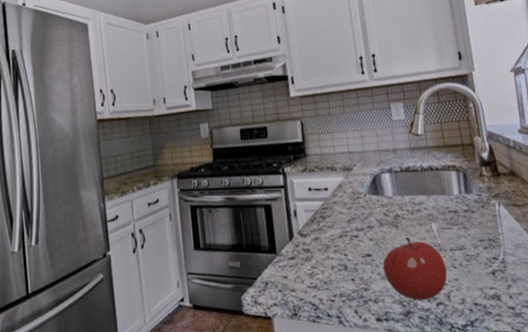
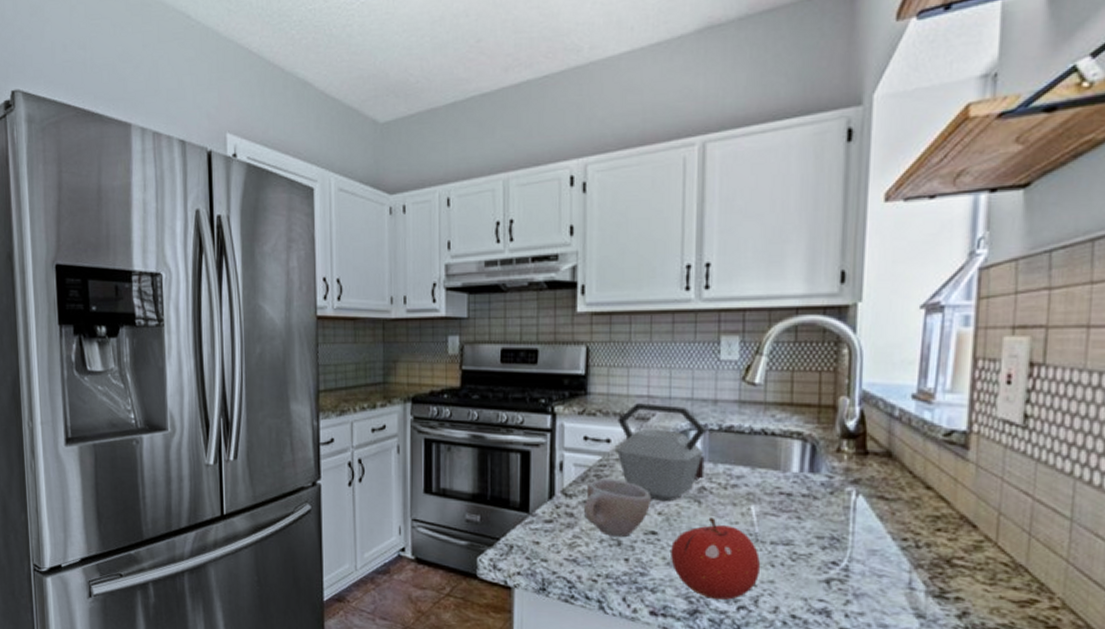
cup: none [316,217,363,263] -> present [584,479,650,538]
kettle: none [330,157,397,230] -> present [616,403,707,502]

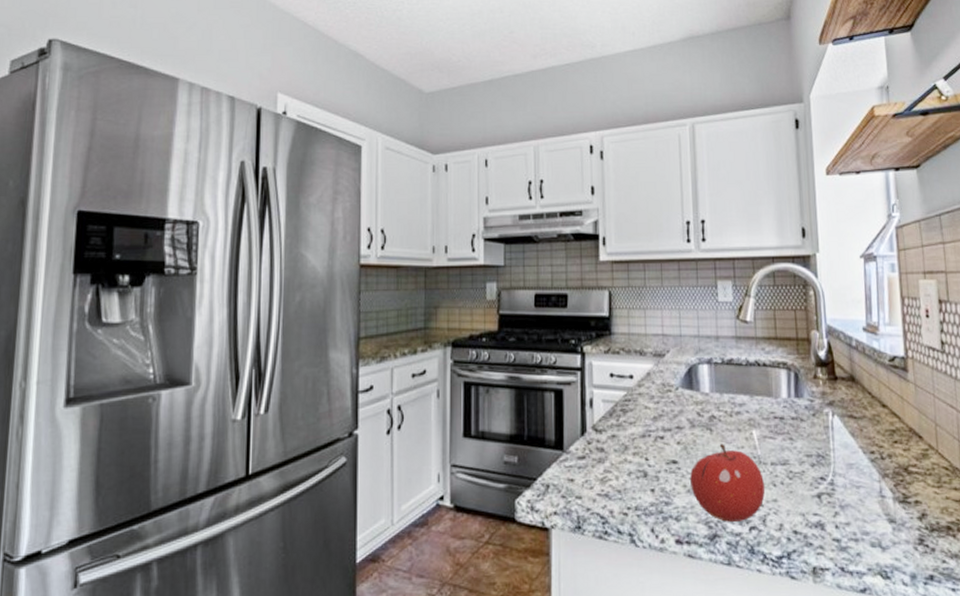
cup: present [584,479,650,538] -> none [613,412,670,469]
kettle: present [616,403,707,502] -> none [638,341,713,432]

